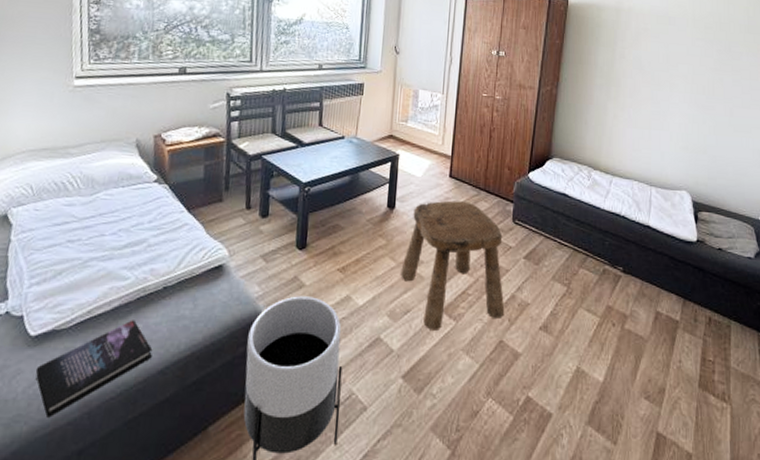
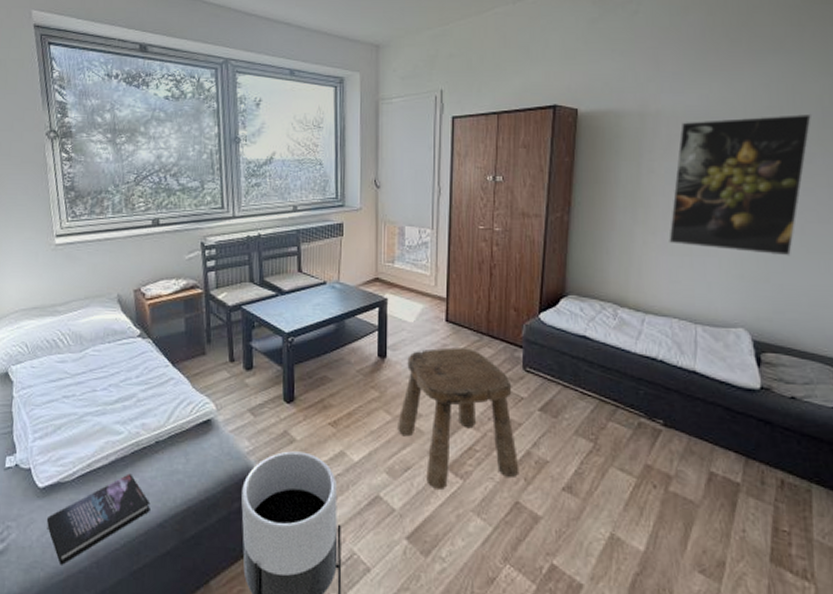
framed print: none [633,18,741,133] -> present [669,113,812,256]

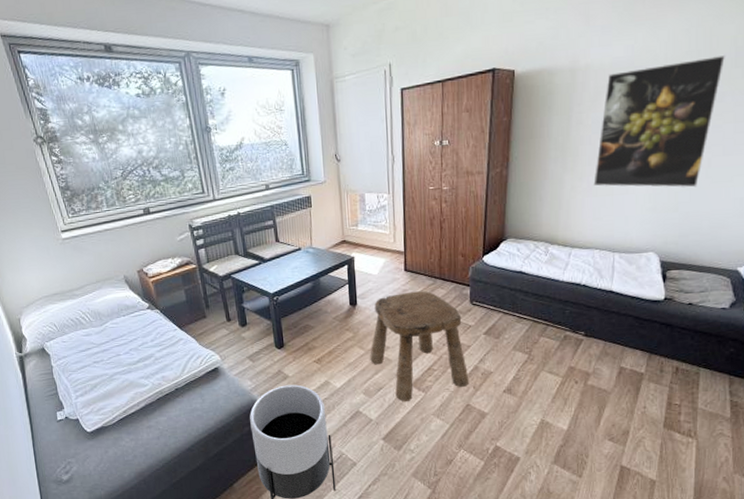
book: present [46,473,151,565] -> none [98,414,179,485]

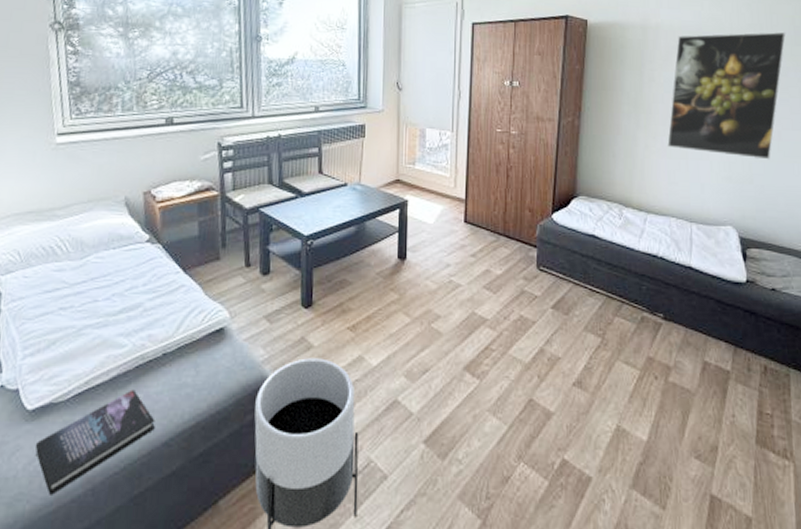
book: none [98,414,179,485] -> present [35,390,155,495]
stool: present [370,291,469,402] -> none [416,248,533,390]

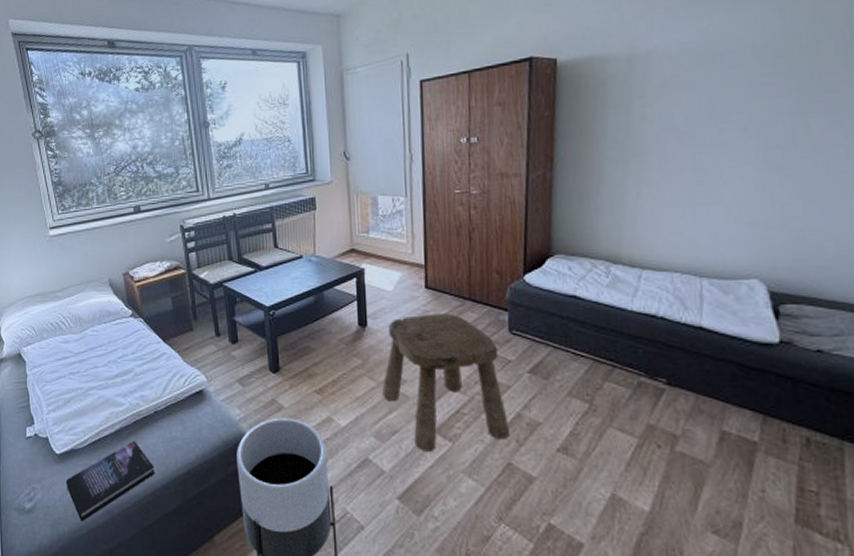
stool: none [416,248,533,390] -> present [382,313,511,452]
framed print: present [667,31,786,160] -> none [666,36,838,199]

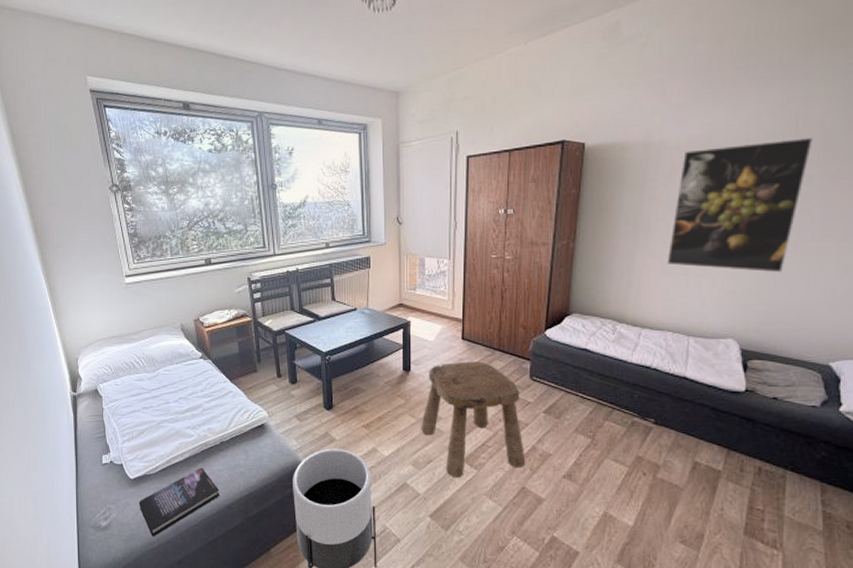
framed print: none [666,36,838,199] -> present [667,136,814,273]

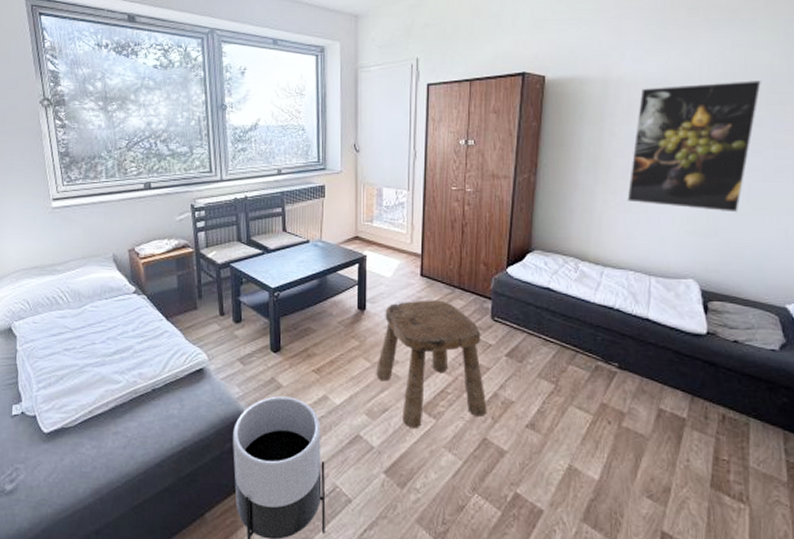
book: present [138,467,220,537] -> none [52,419,149,502]

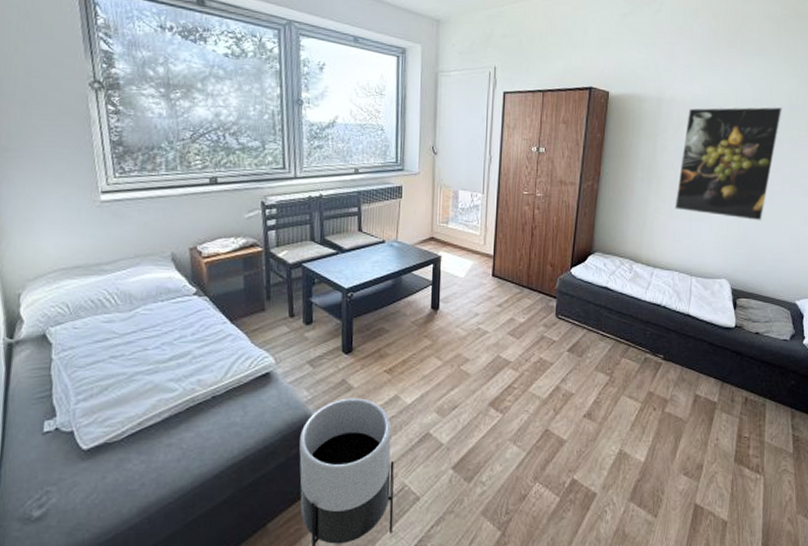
stool: present [376,300,487,428] -> none [447,299,550,423]

